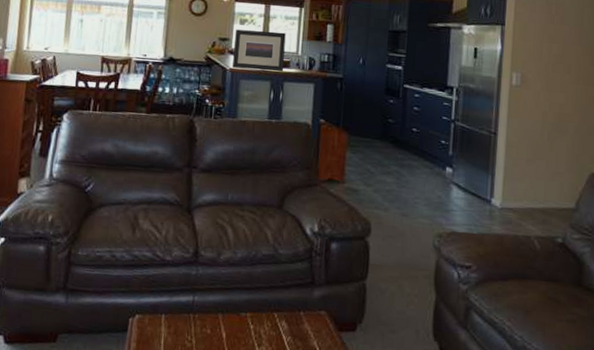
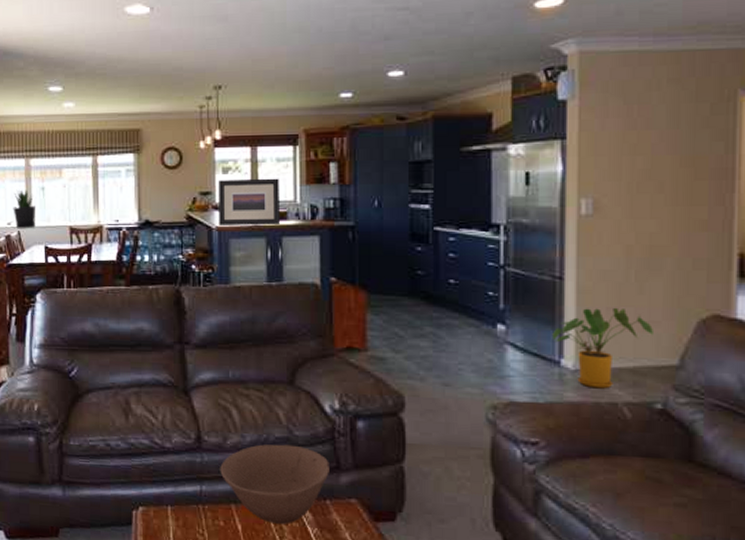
planter: none [51,19,73,55] -> present [13,189,36,229]
bowl: none [212,260,306,334] -> present [220,444,329,525]
house plant: none [486,159,558,225] -> present [552,307,653,389]

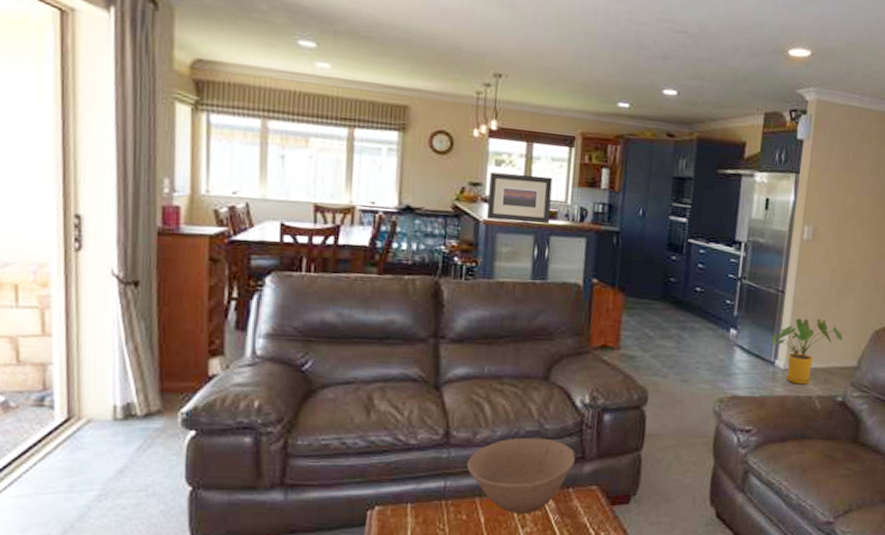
planter: present [13,189,36,229] -> none [240,154,271,202]

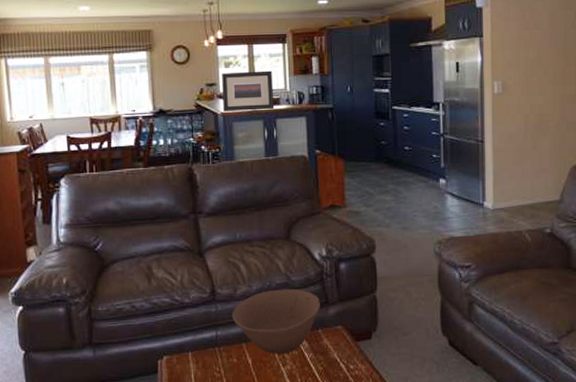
house plant: present [771,318,843,385] -> none [478,161,543,222]

